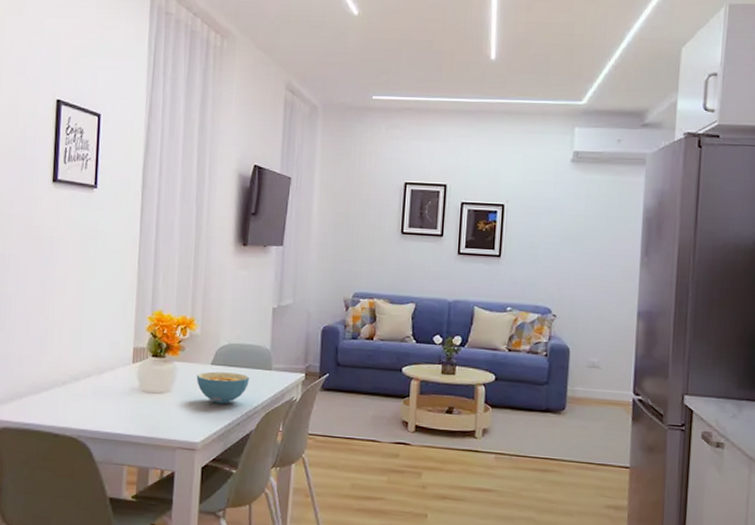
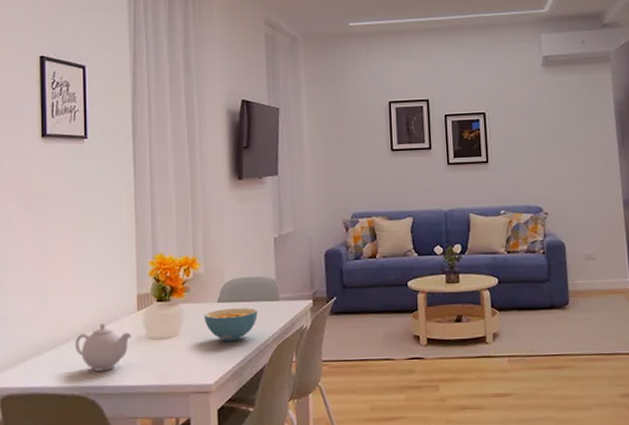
teapot: none [70,370,125,417] -> present [75,322,132,371]

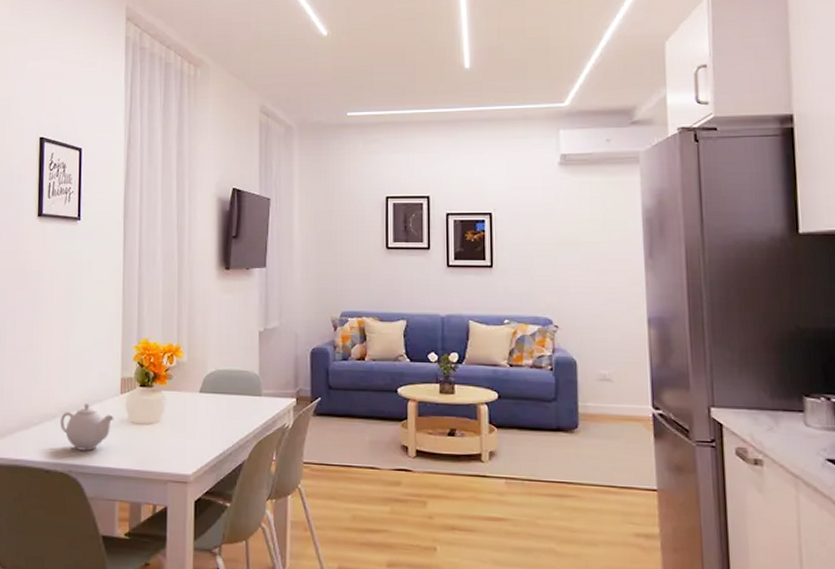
cereal bowl: present [204,308,257,342] -> none [185,399,239,434]

